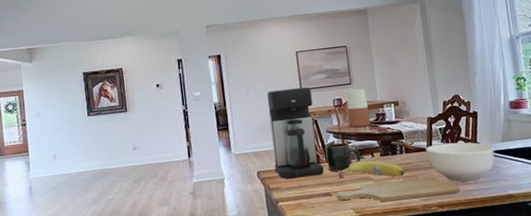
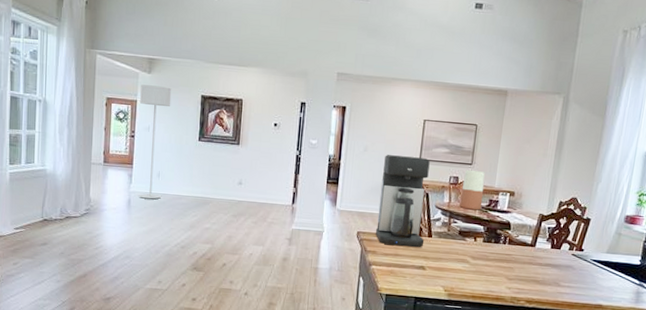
floor lamp: none [25,71,62,183] -> present [139,84,172,200]
mug: present [325,142,361,173] -> none [428,219,463,249]
chopping board: present [336,177,461,201] -> none [429,265,553,292]
fruit: present [337,160,405,179] -> none [436,241,502,266]
bowl: present [426,142,495,182] -> none [529,242,598,285]

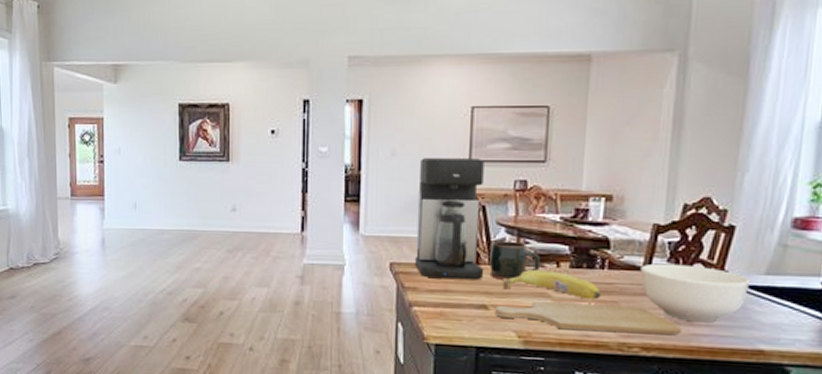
floor lamp: present [139,84,172,200] -> none [107,97,143,237]
mug: none [428,219,463,249] -> present [489,240,540,280]
chopping board: none [429,265,553,292] -> present [494,302,682,334]
fruit: none [436,241,502,266] -> present [502,269,601,300]
vase: present [459,169,485,211] -> none [531,169,567,225]
bowl: none [529,242,598,285] -> present [640,263,751,323]

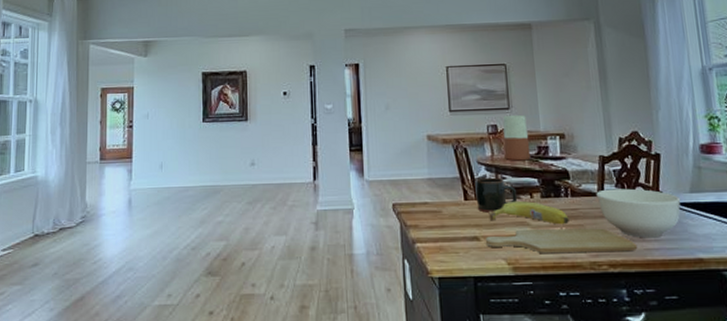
coffee maker: present [414,158,484,280] -> none [410,108,472,216]
vase: none [531,169,567,225] -> present [502,115,531,161]

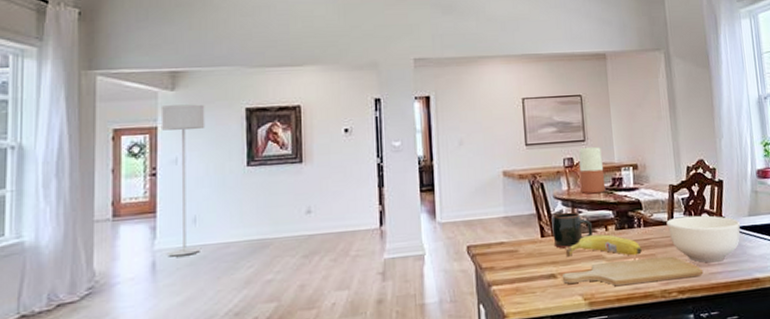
floor lamp: none [137,68,170,196] -> present [162,104,205,257]

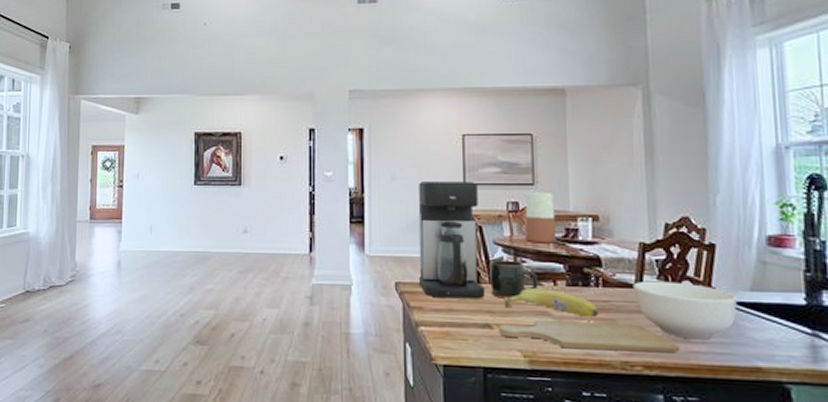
floor lamp: present [162,104,205,257] -> none [128,127,162,259]
coffee maker: none [485,142,548,257] -> present [418,182,484,299]

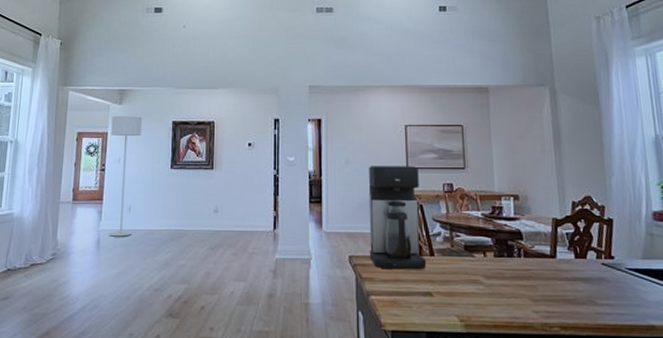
floor lamp: none [128,127,162,259] -> present [109,116,143,237]
mug: present [490,260,537,299] -> none [430,234,470,269]
chopping board: present [498,320,680,352] -> none [438,288,589,314]
fruit: present [504,287,599,318] -> none [442,258,522,285]
vase: present [525,191,557,244] -> none [458,174,485,220]
bowl: present [633,281,738,340] -> none [549,251,633,302]

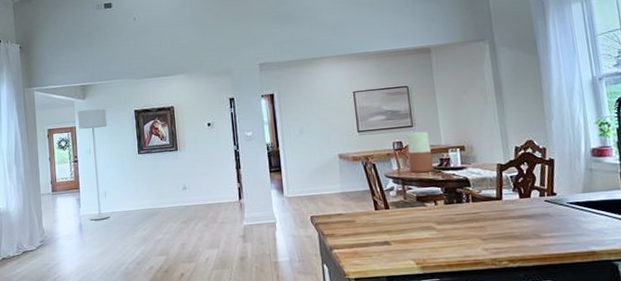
coffee maker: present [368,166,426,270] -> none [322,129,382,226]
vase: none [458,174,485,220] -> present [407,131,434,173]

